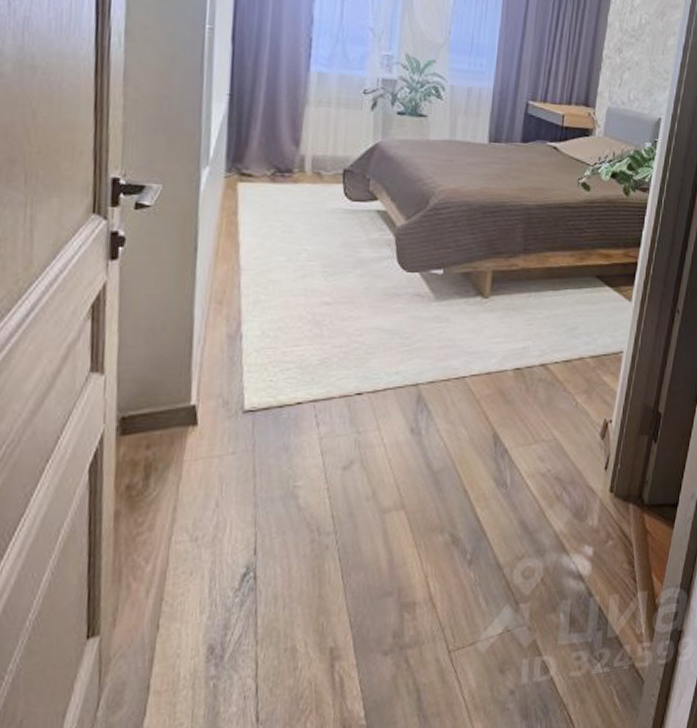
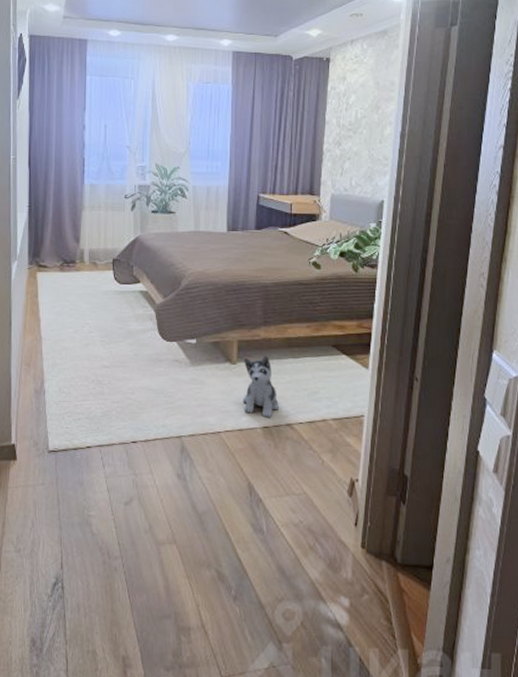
plush toy: none [493,287,534,358] -> present [242,355,279,418]

